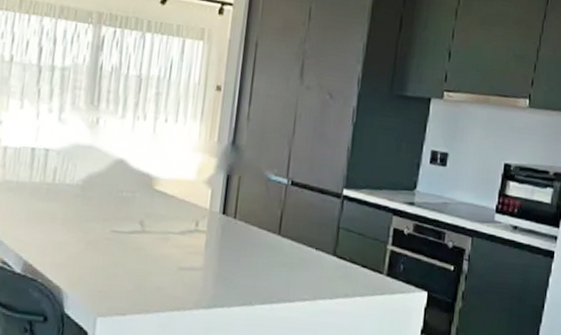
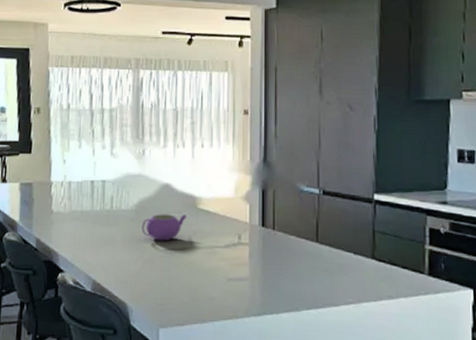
teapot: none [86,192,140,223] -> present [141,214,187,242]

